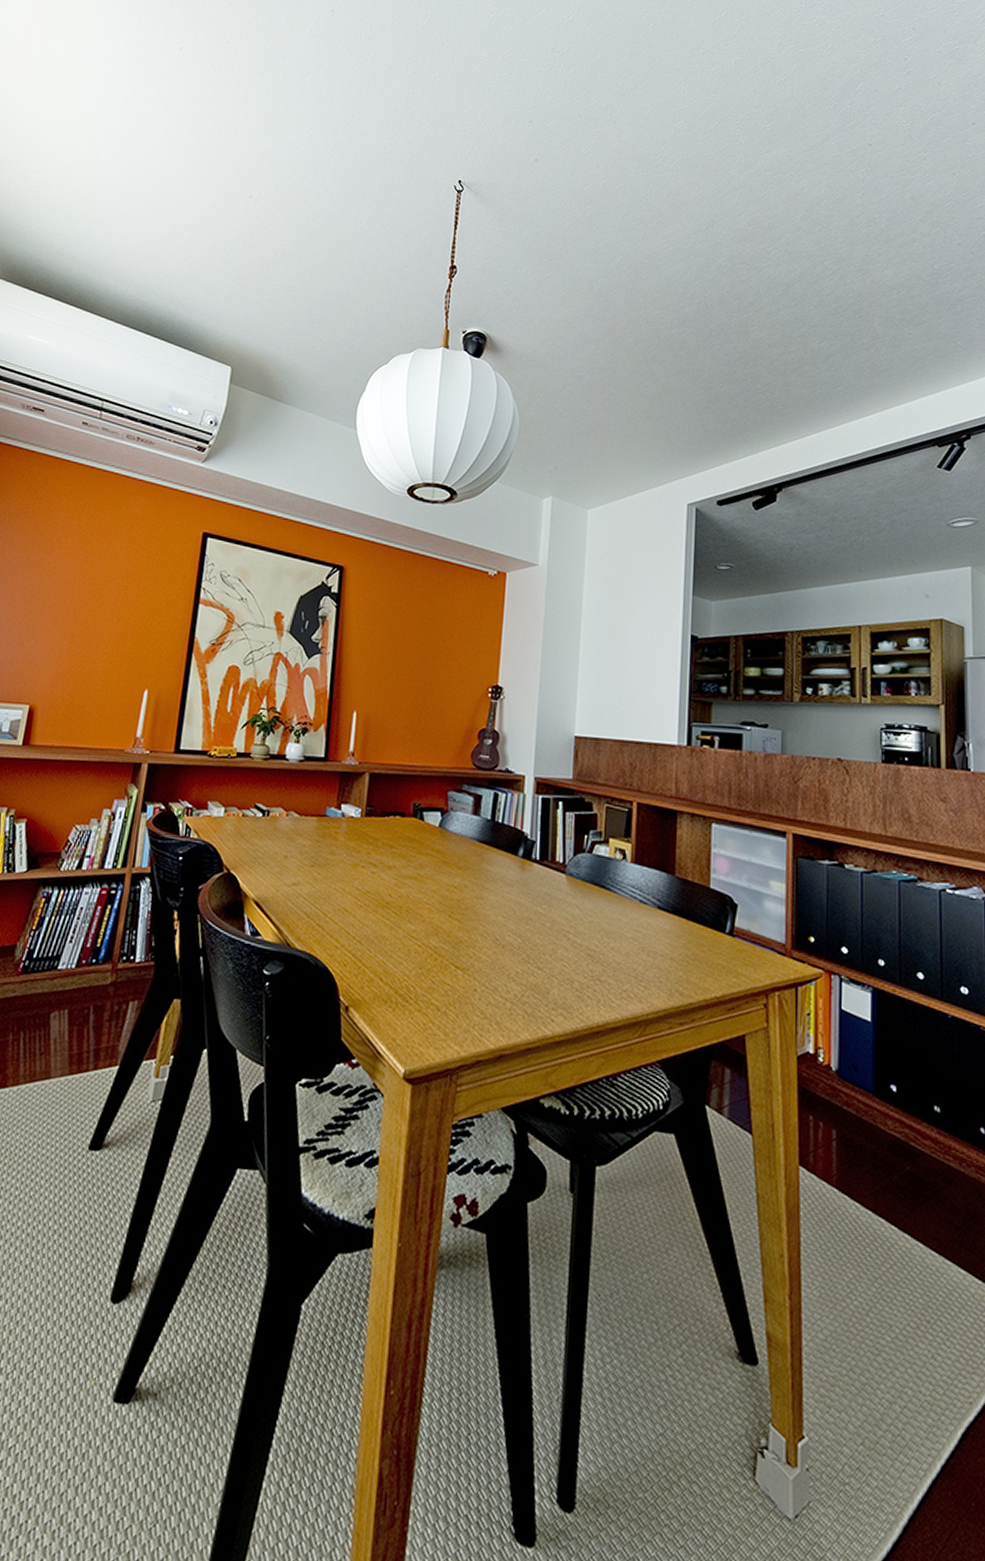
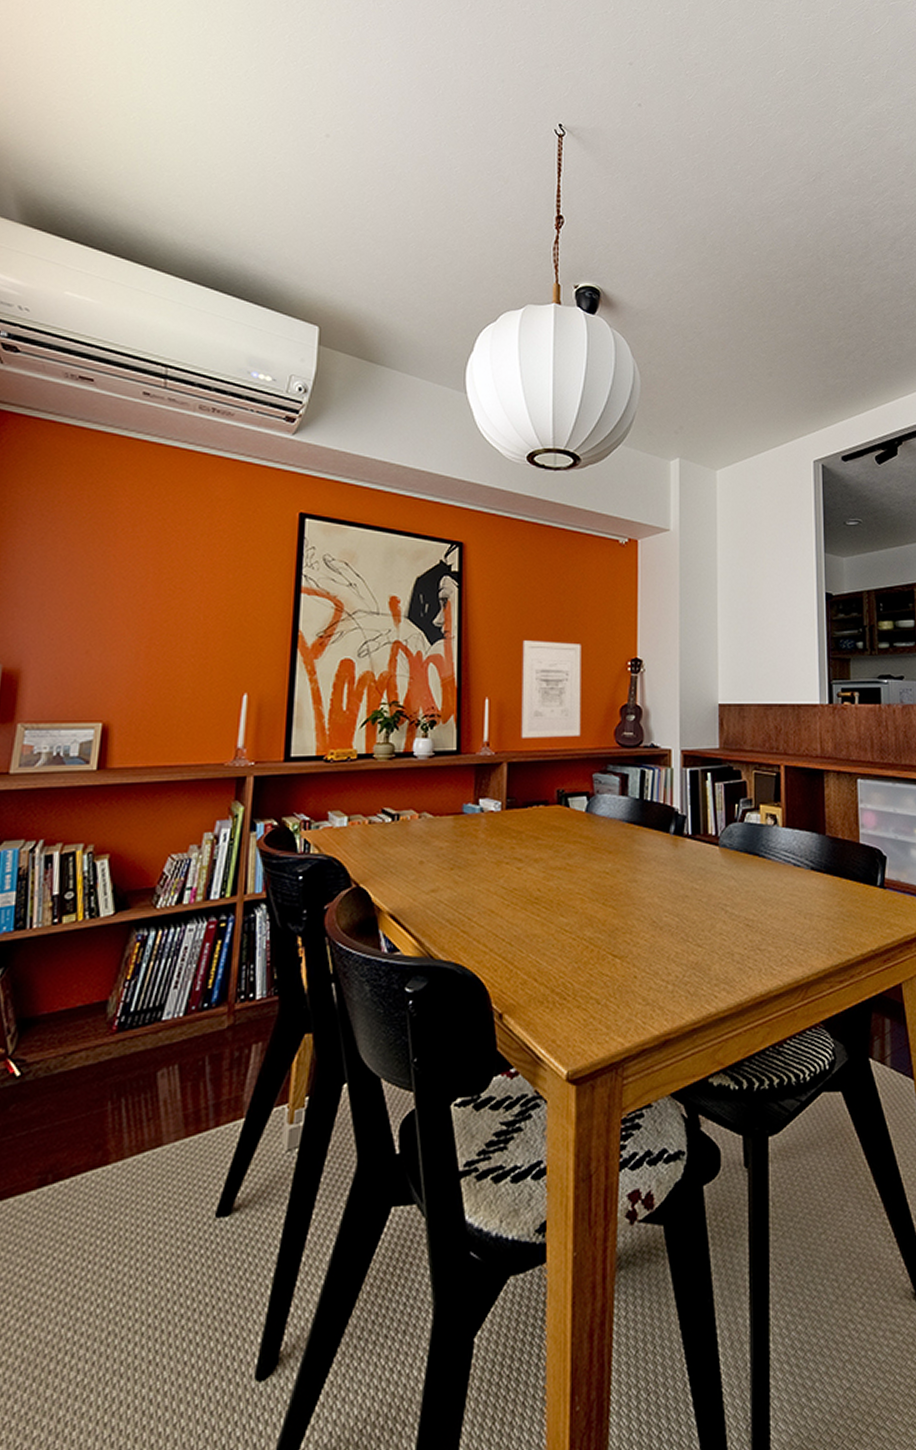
wall art: none [383,660,446,755] -> present [521,640,581,738]

